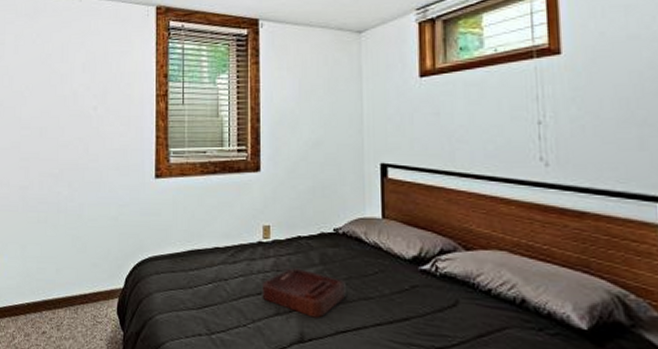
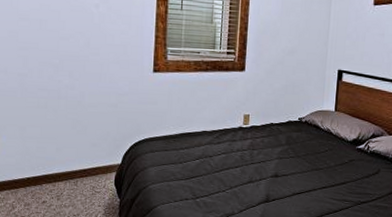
decorative tray: present [262,268,346,318] -> none [239,147,304,184]

